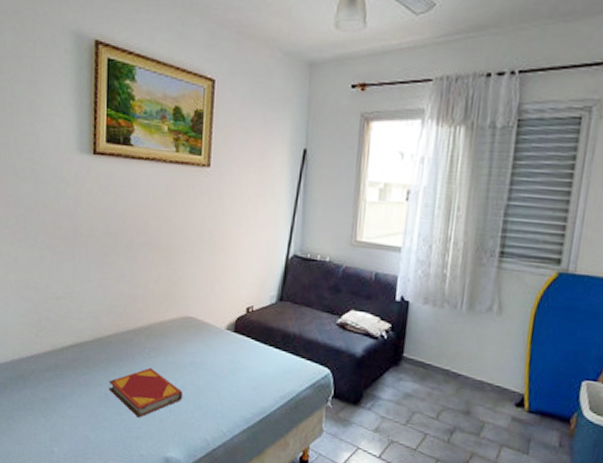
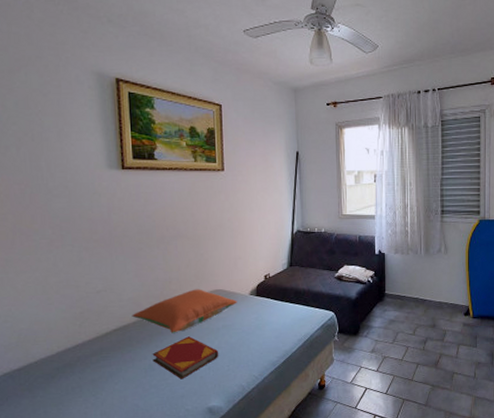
pillow: none [91,311,210,361] -> present [132,289,237,333]

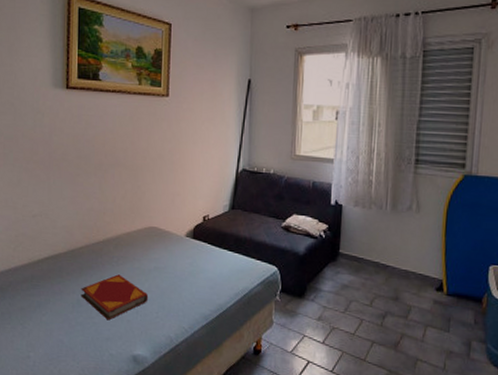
pillow: present [132,289,237,333] -> none [64,223,172,269]

